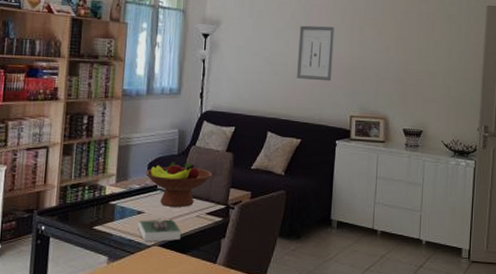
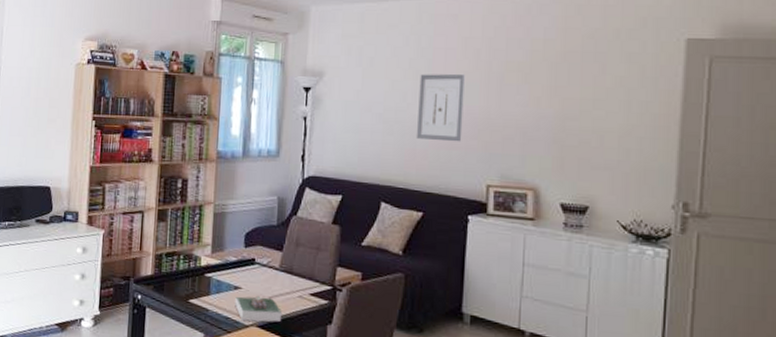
fruit bowl: present [146,162,212,207] -> none [242,233,316,285]

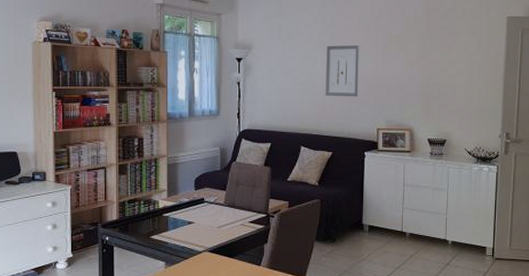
book: present [235,296,281,323] -> none [189,228,228,248]

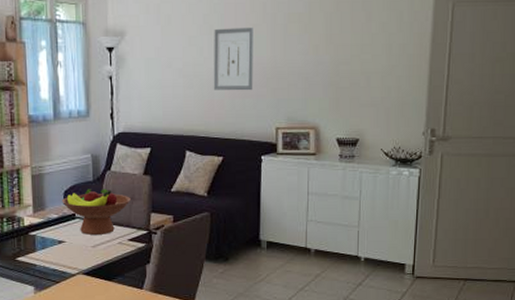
fruit bowl: none [193,177,252,217] -> present [62,188,131,235]

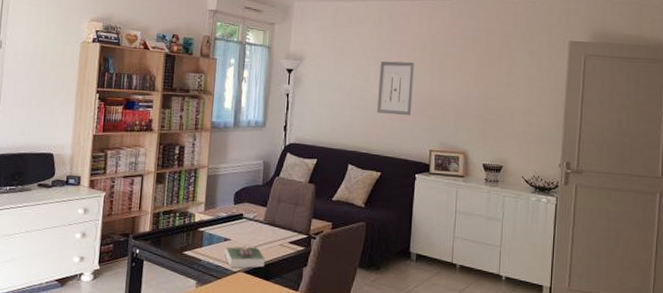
book: none [60,247,104,270] -> present [224,246,265,268]
fruit bowl: present [62,188,131,235] -> none [232,192,295,236]

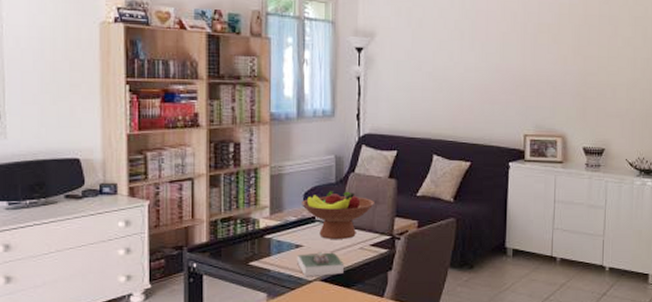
fruit bowl: none [232,192,295,236] -> present [302,191,374,239]
wall art: present [376,61,414,116] -> none [462,34,504,97]

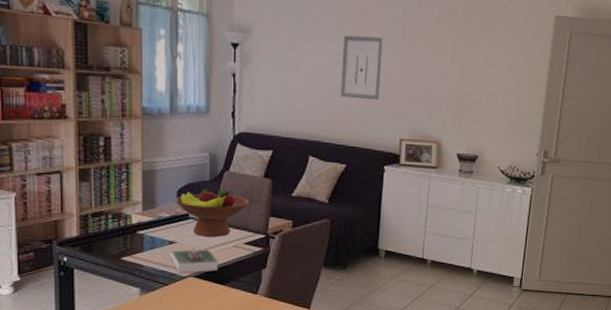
wall art: none [462,34,504,97] -> present [340,35,383,101]

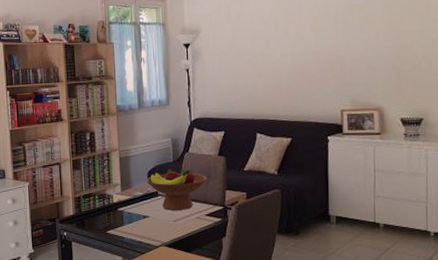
book: present [171,249,218,273] -> none [145,222,184,242]
wall art: present [340,35,383,101] -> none [279,19,318,78]

